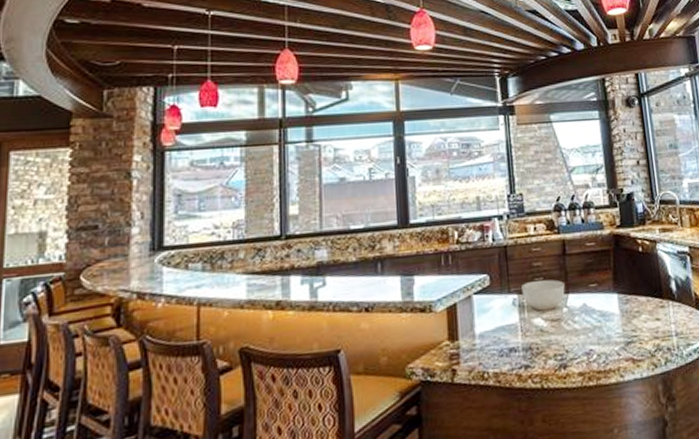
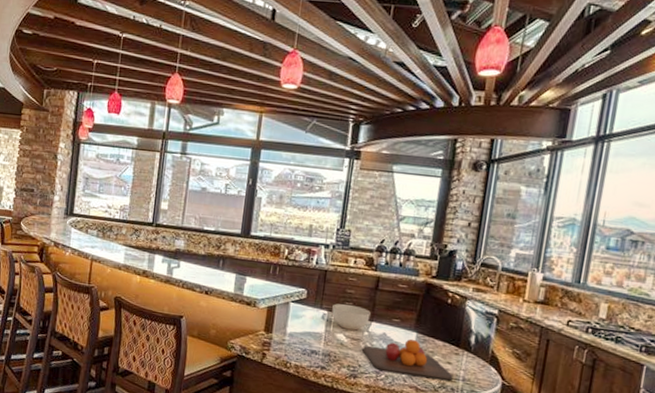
chopping board: none [565,303,666,350] -> present [362,339,453,381]

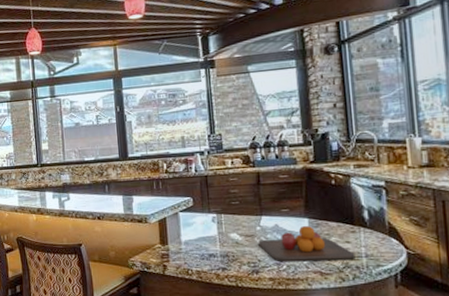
bowl: present [332,303,371,331] -> none [220,203,259,228]

